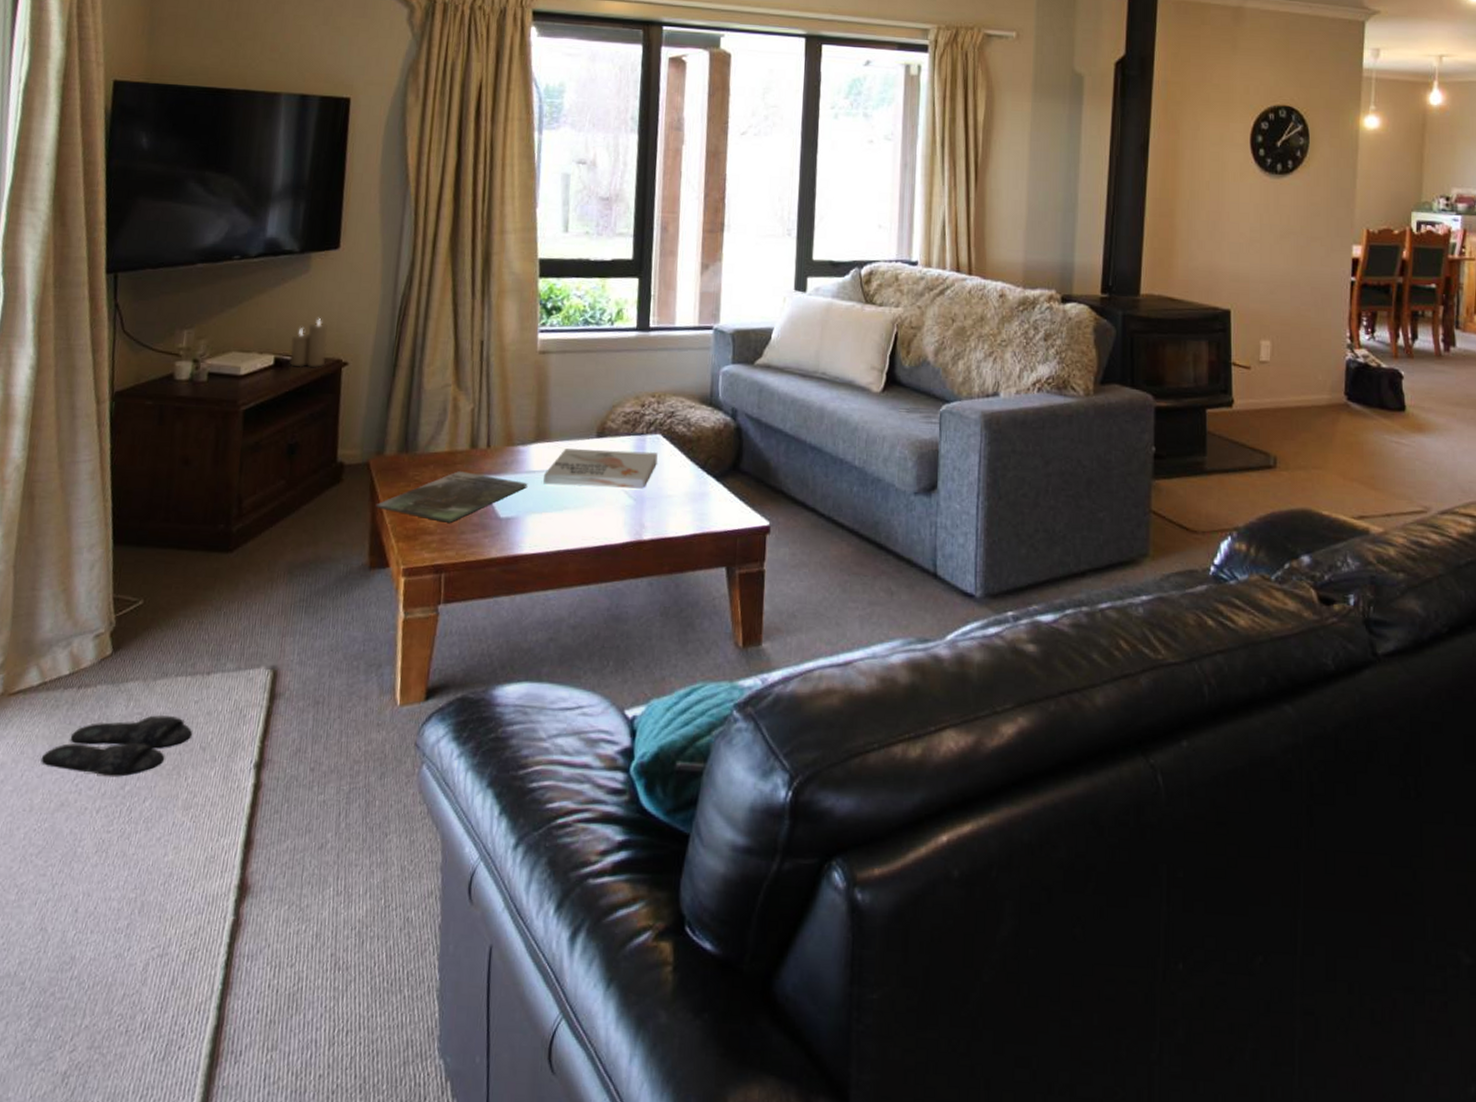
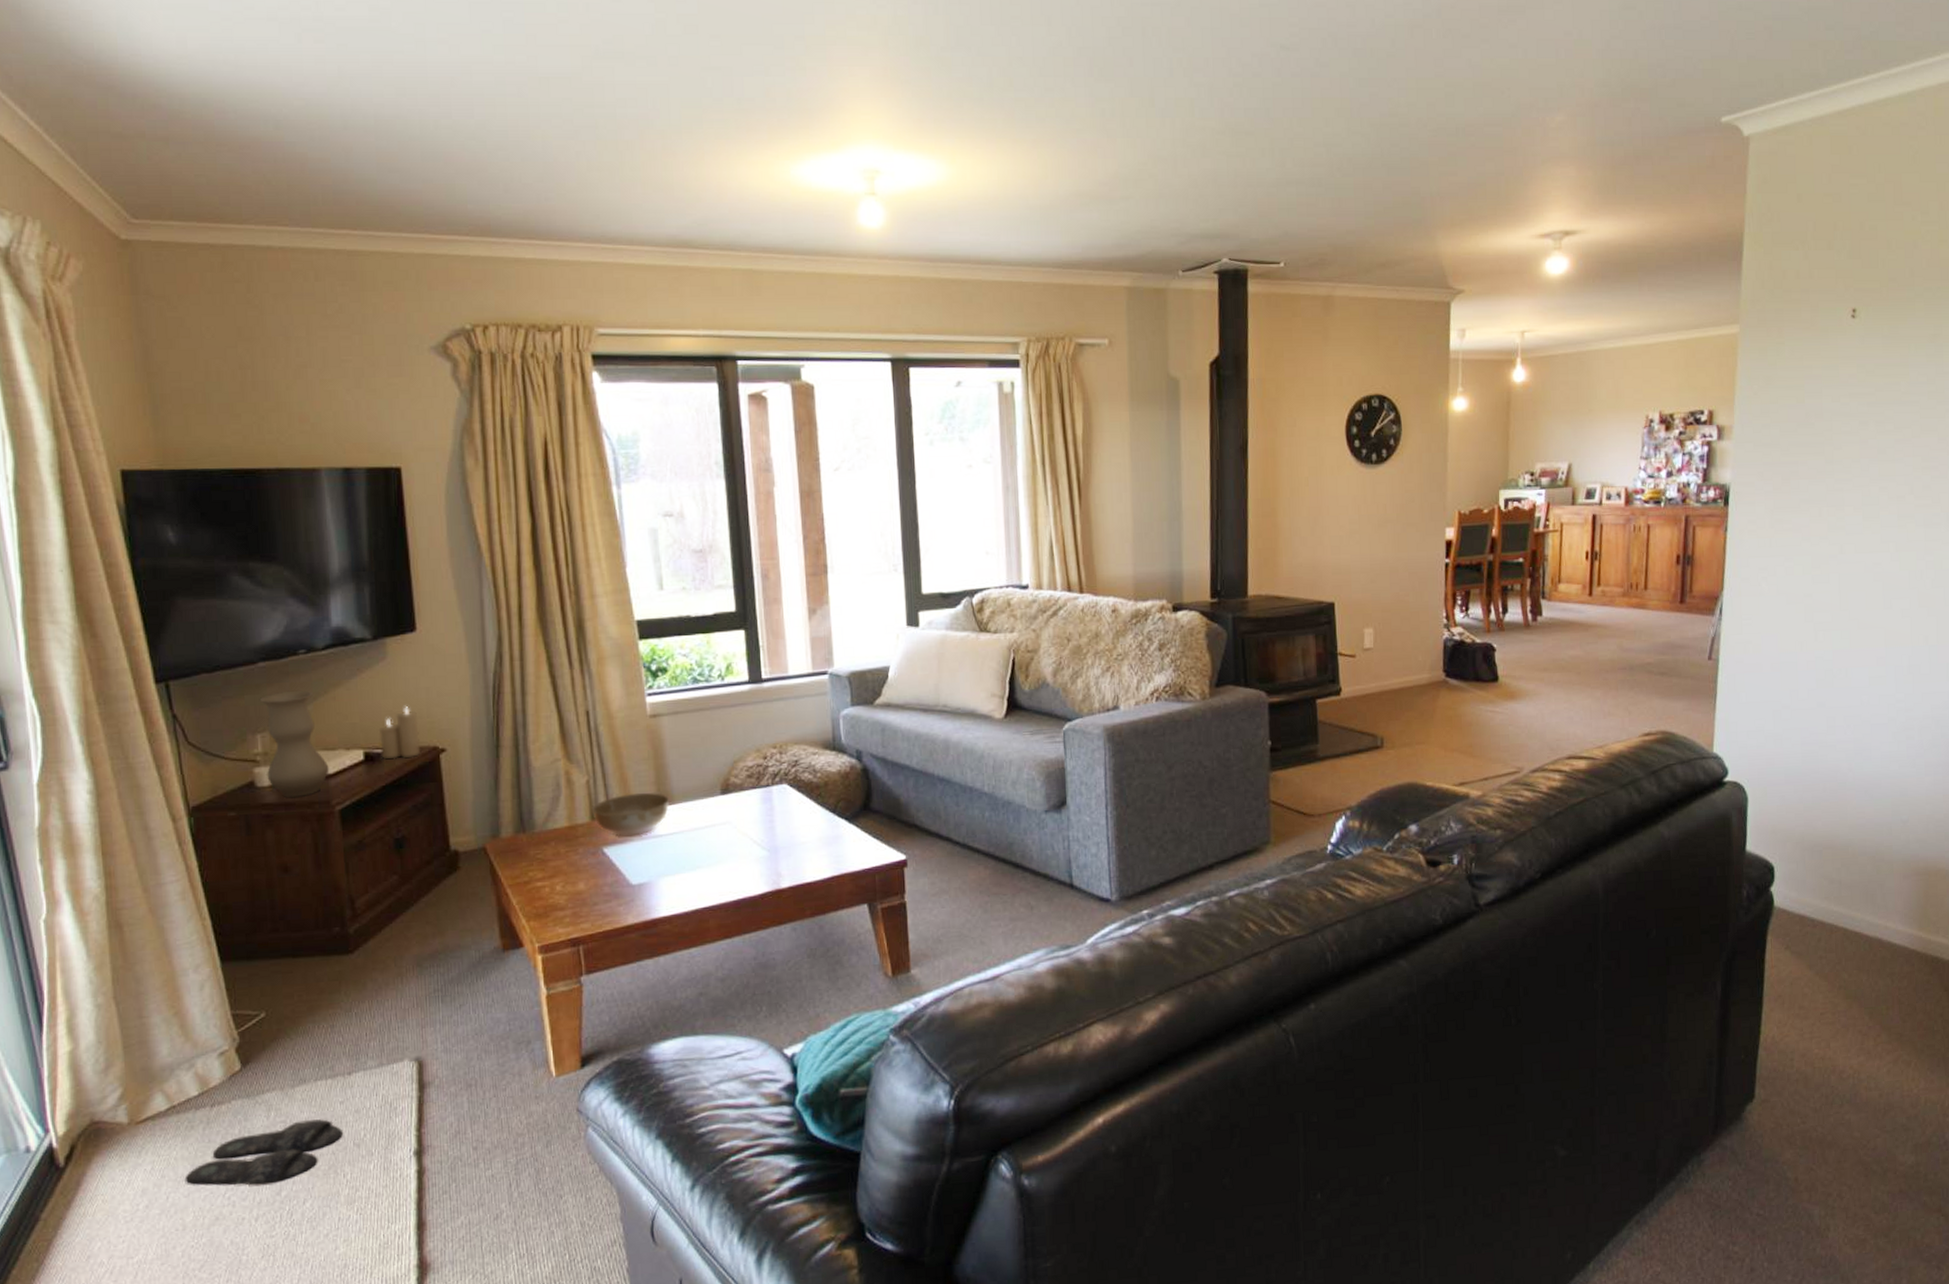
vase: none [186,293,241,394] -> present [259,691,328,798]
magazine: present [375,471,528,523] -> none [499,844,657,896]
bowl: none [473,426,547,469] -> present [592,792,670,837]
book: present [543,448,658,490] -> none [672,802,786,847]

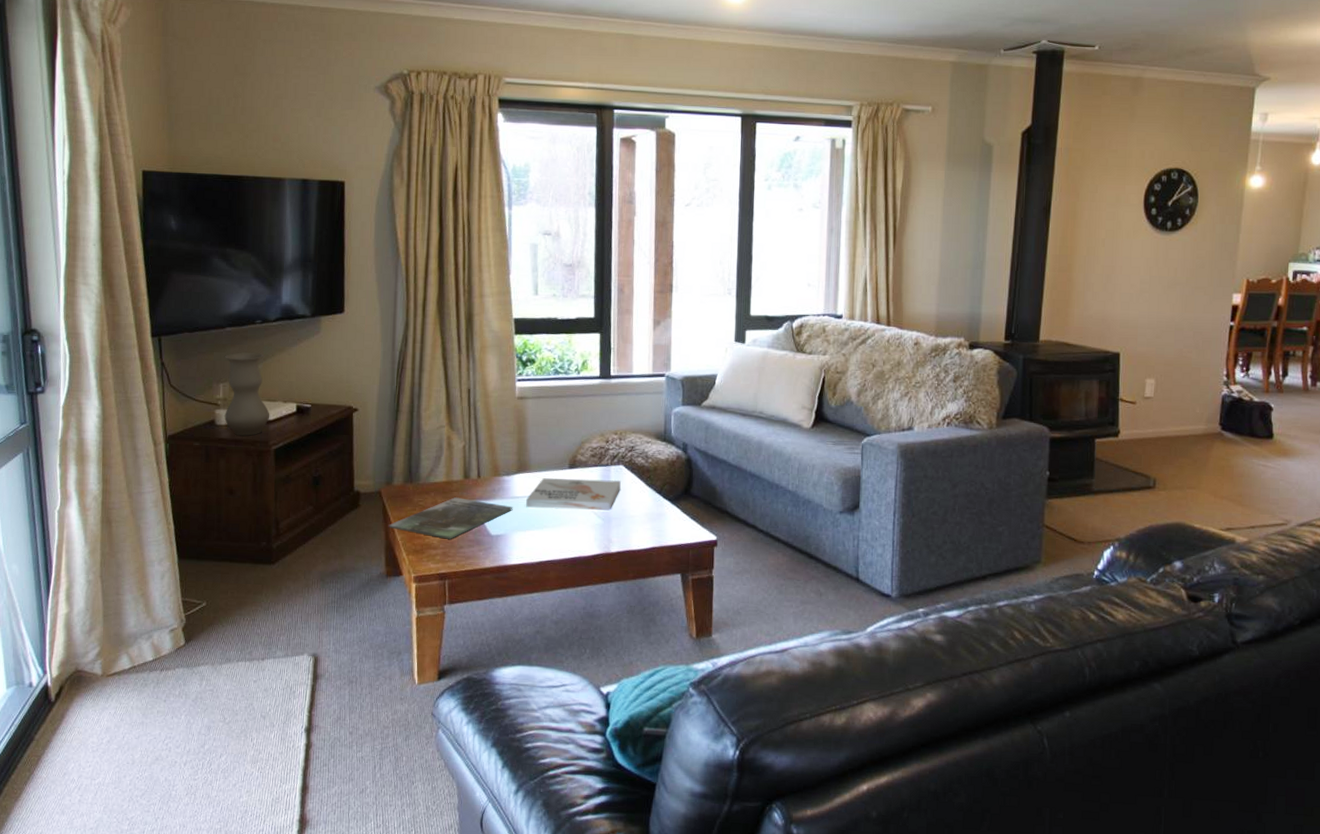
slippers: present [186,1119,343,1186] -> none [138,691,254,738]
candle: present [378,705,421,759] -> none [309,371,340,413]
magazine: none [499,844,657,896] -> present [388,497,513,539]
bowl: present [592,792,670,837] -> none [465,460,528,495]
book: none [672,802,786,847] -> present [526,478,621,511]

